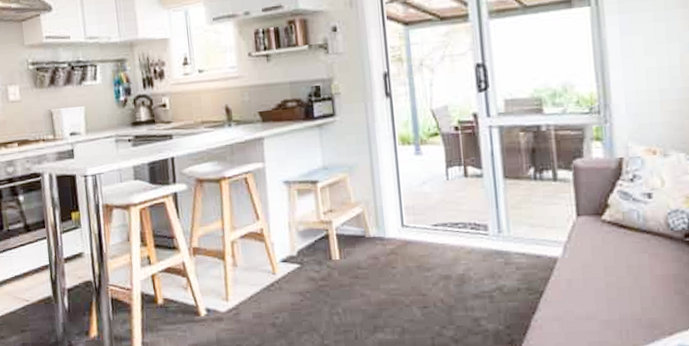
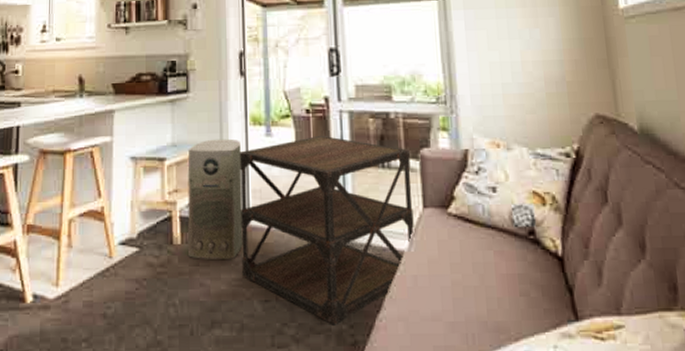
air purifier: none [340,159,399,273] -> present [187,138,243,260]
side table: none [390,151,568,327] -> present [239,135,414,326]

